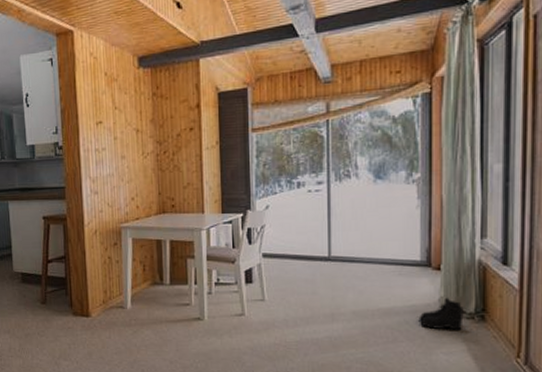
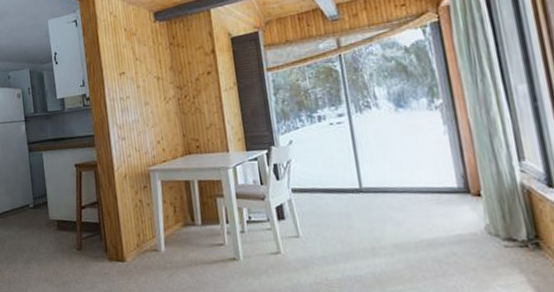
boots: present [419,298,465,330] -> none [466,226,518,260]

